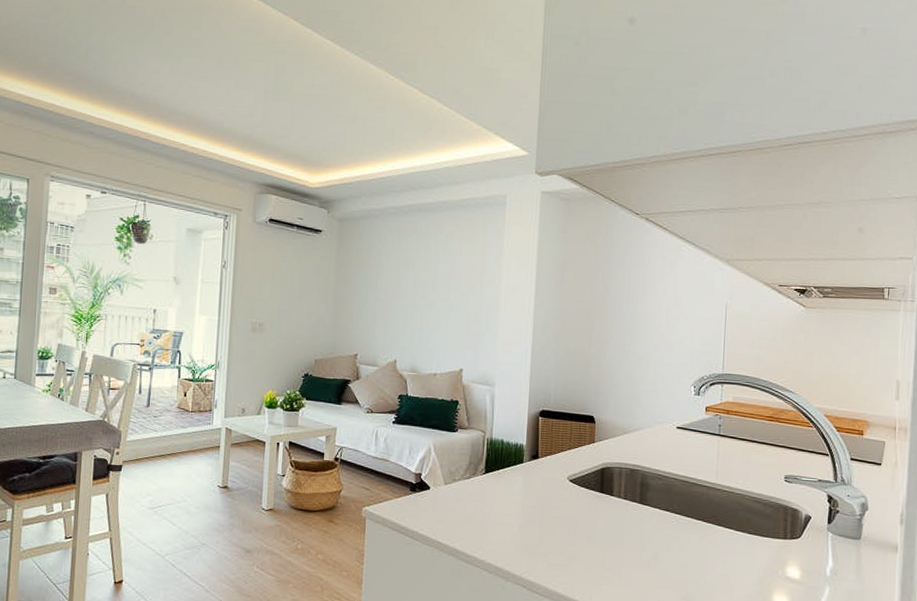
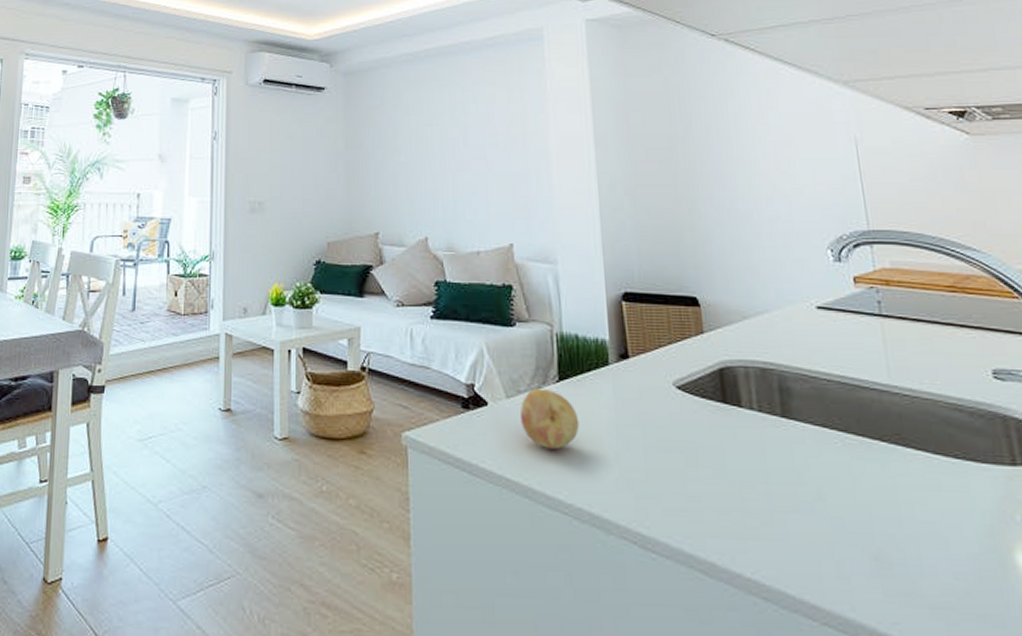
fruit: none [453,478,496,523] -> present [519,388,580,450]

